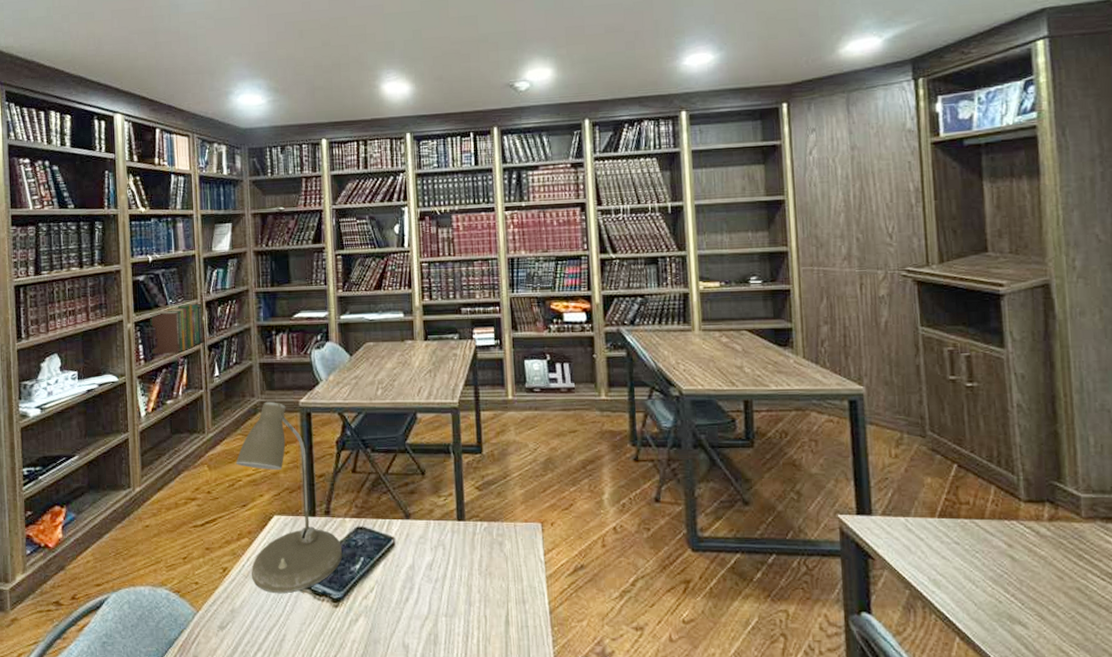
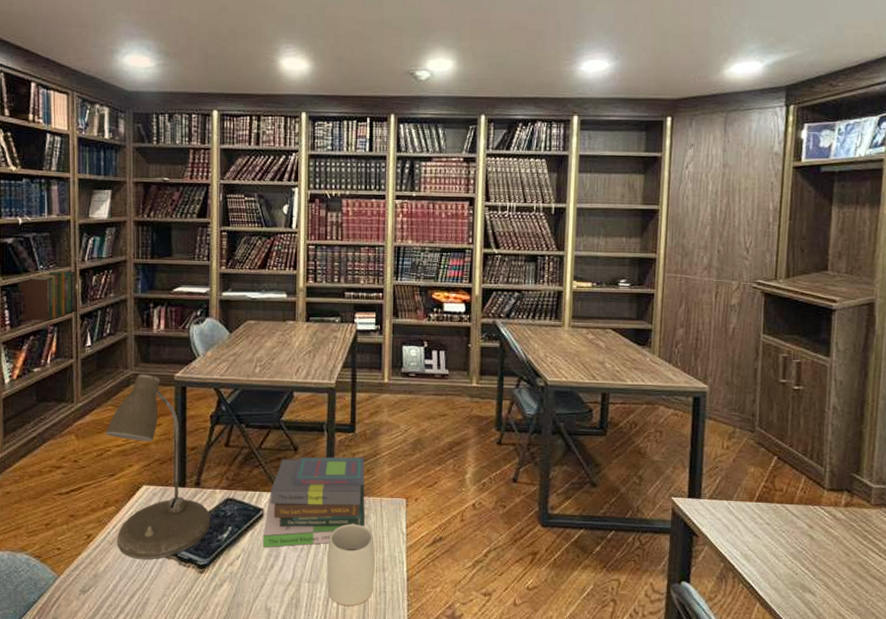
books: none [395,480,500,579] -> present [262,456,365,547]
mug: none [463,550,515,642] -> present [327,523,375,606]

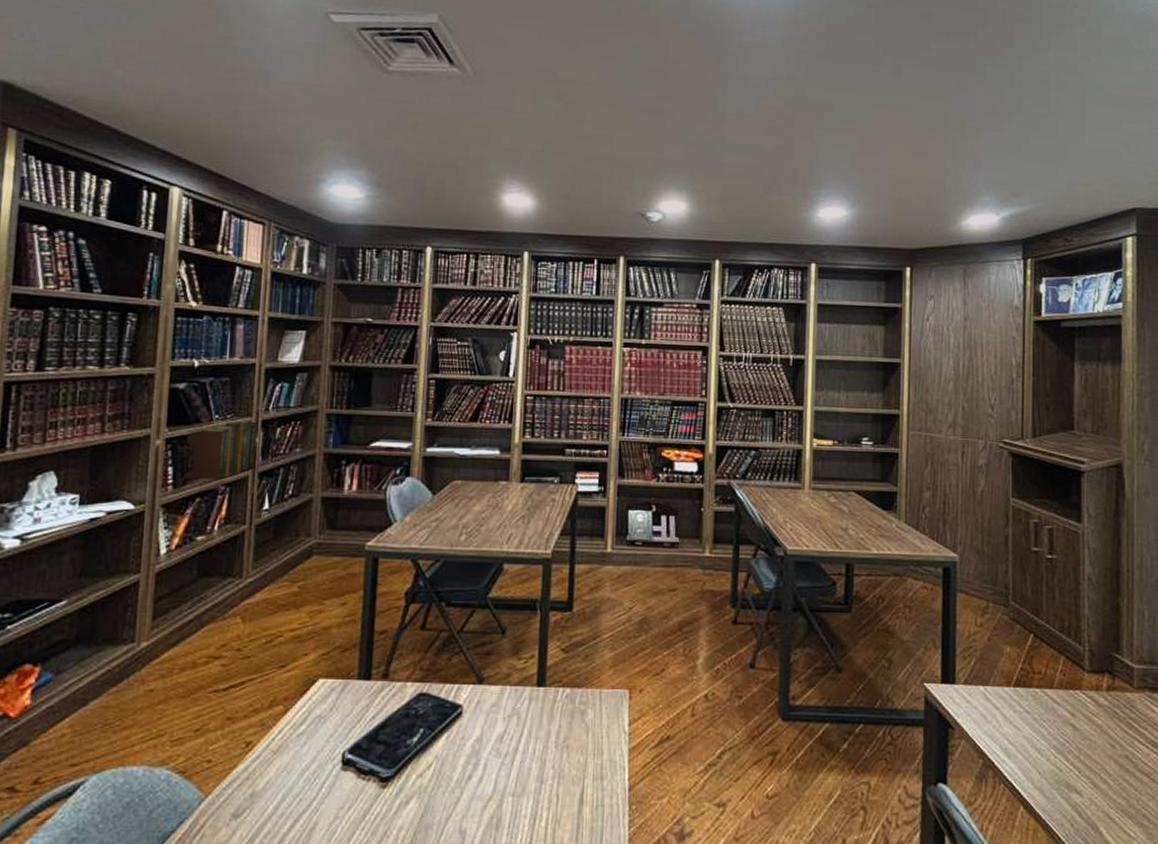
desk lamp: present [105,374,211,559] -> none [277,543,399,772]
books: present [262,456,365,547] -> none [459,640,583,753]
mug: present [327,523,375,606] -> none [535,720,593,824]

